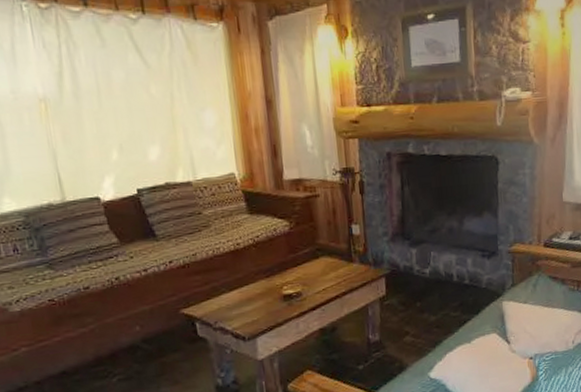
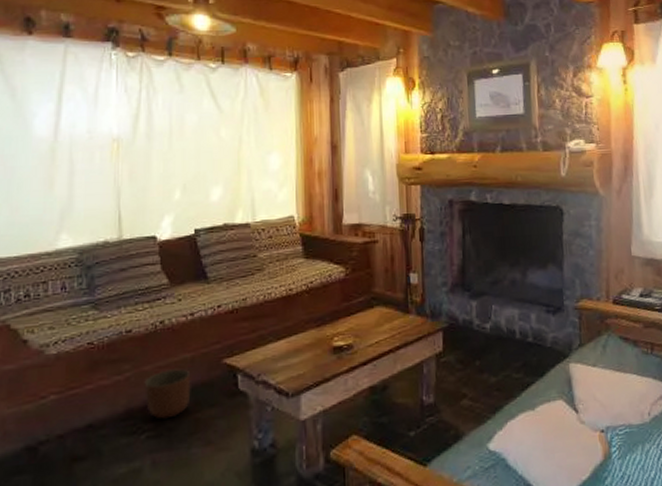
planter: none [108,319,154,365] -> present [144,368,191,419]

